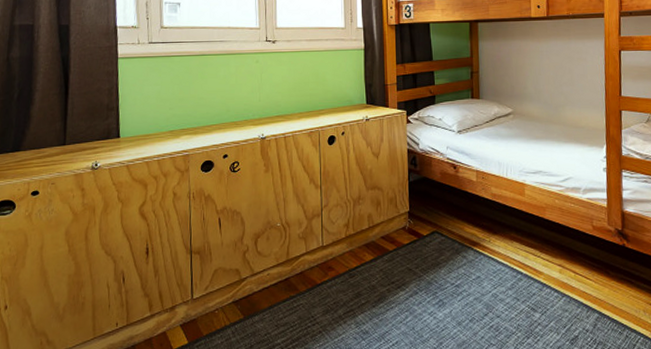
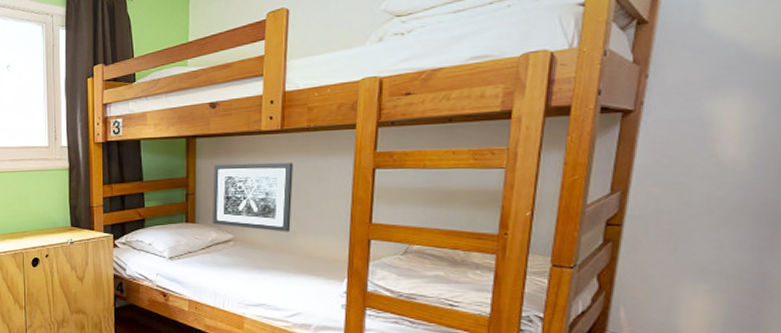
wall art: none [493,45,559,106] -> present [213,163,293,232]

